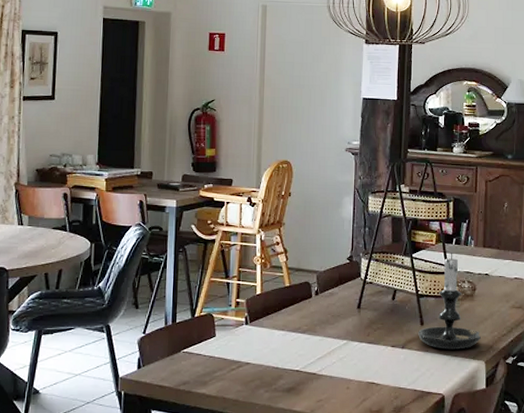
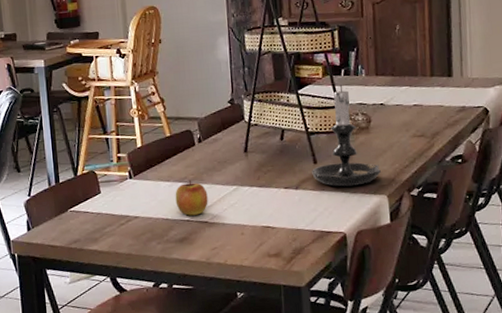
apple: none [287,330,319,366] -> present [175,179,208,216]

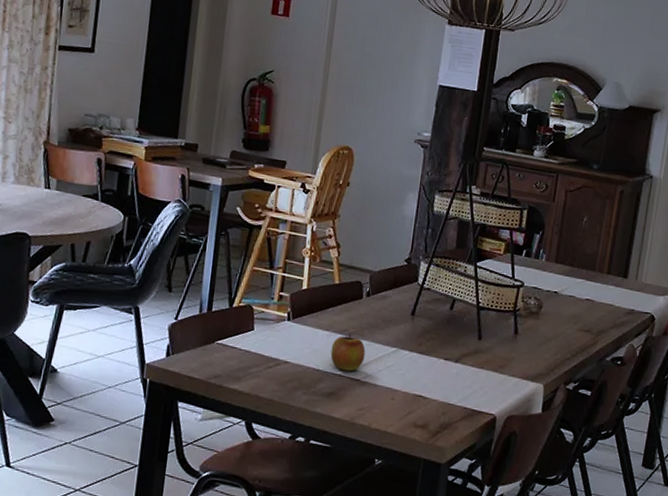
candle holder: present [312,85,381,187] -> none [474,265,542,370]

